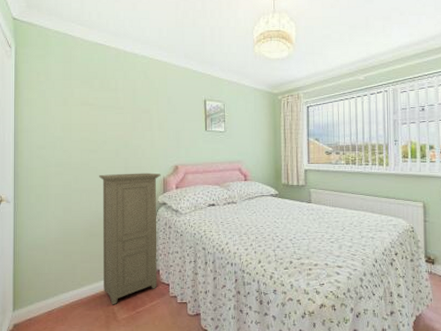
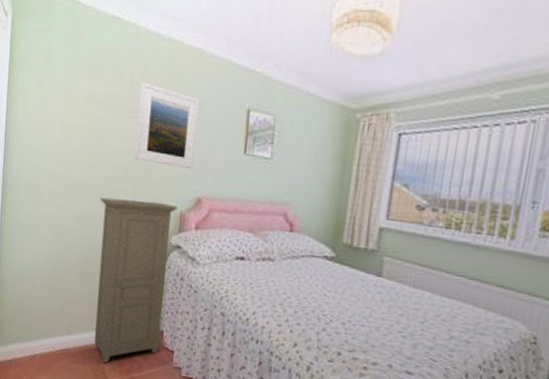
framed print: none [123,87,170,145] -> present [135,81,200,169]

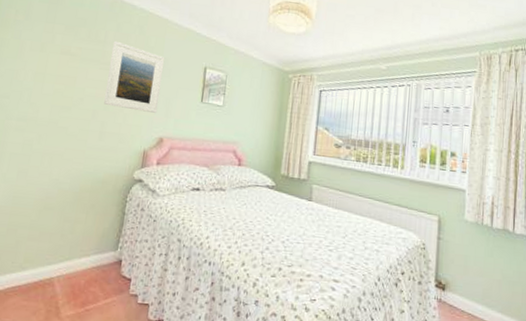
armoire: present [94,197,178,364] -> none [49,136,142,298]

